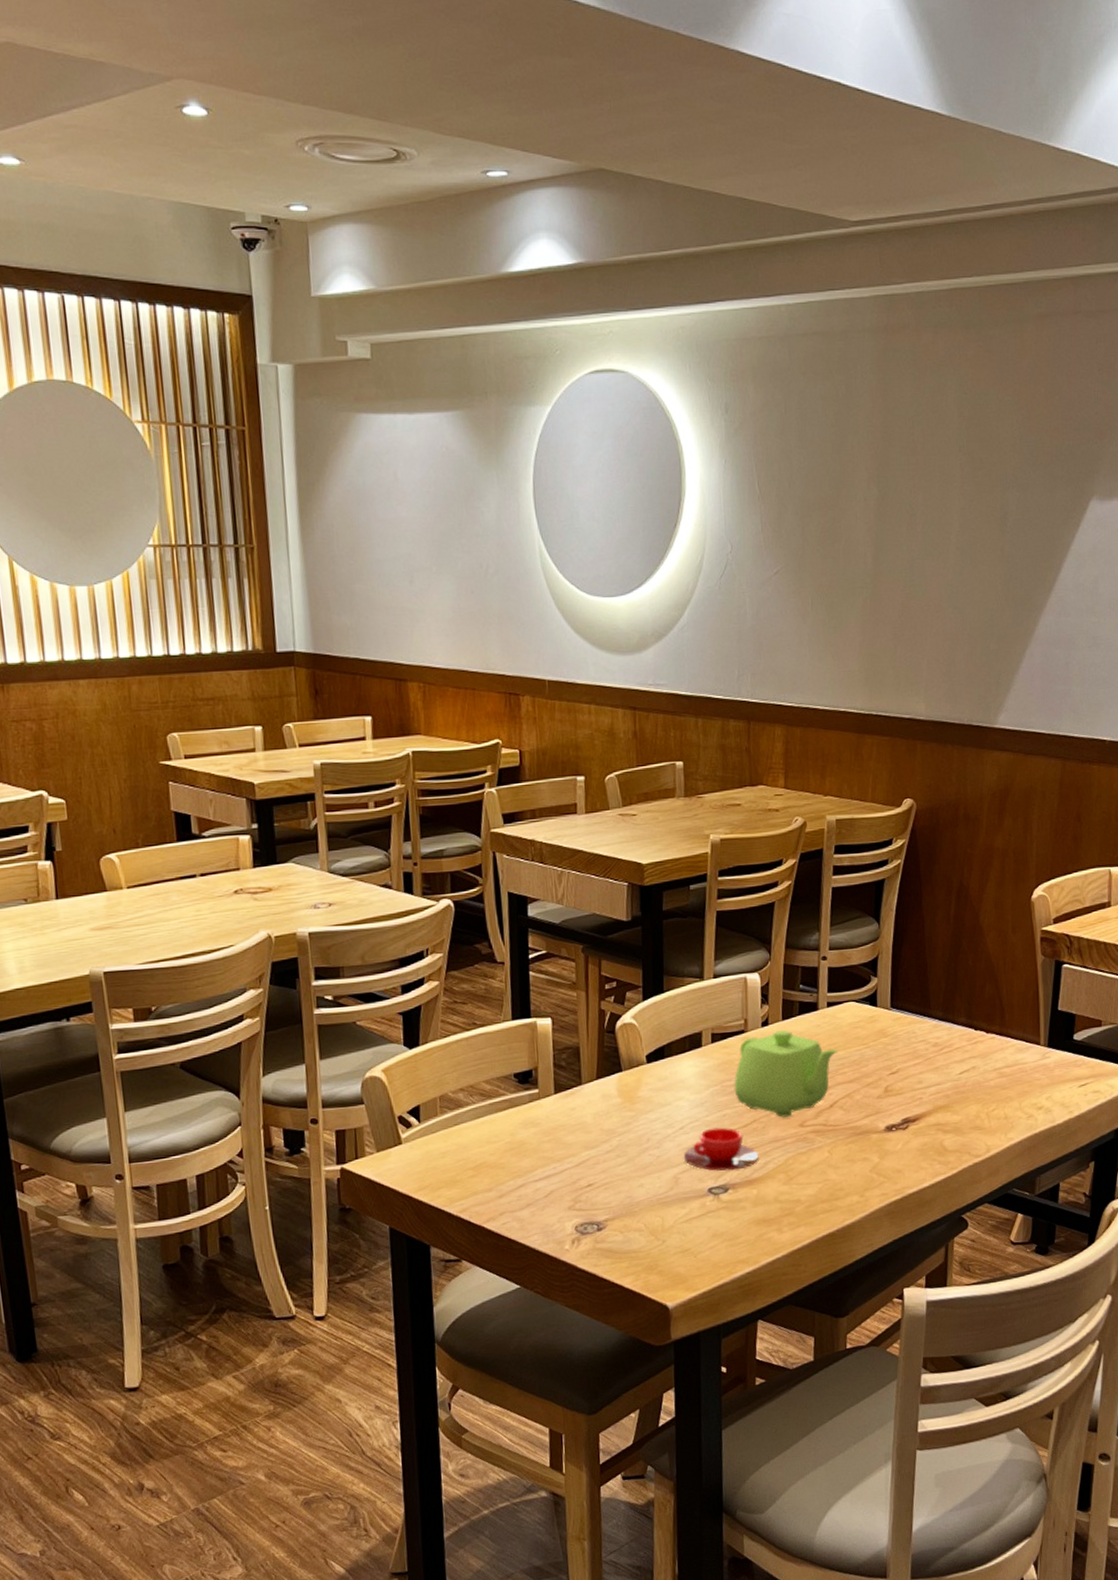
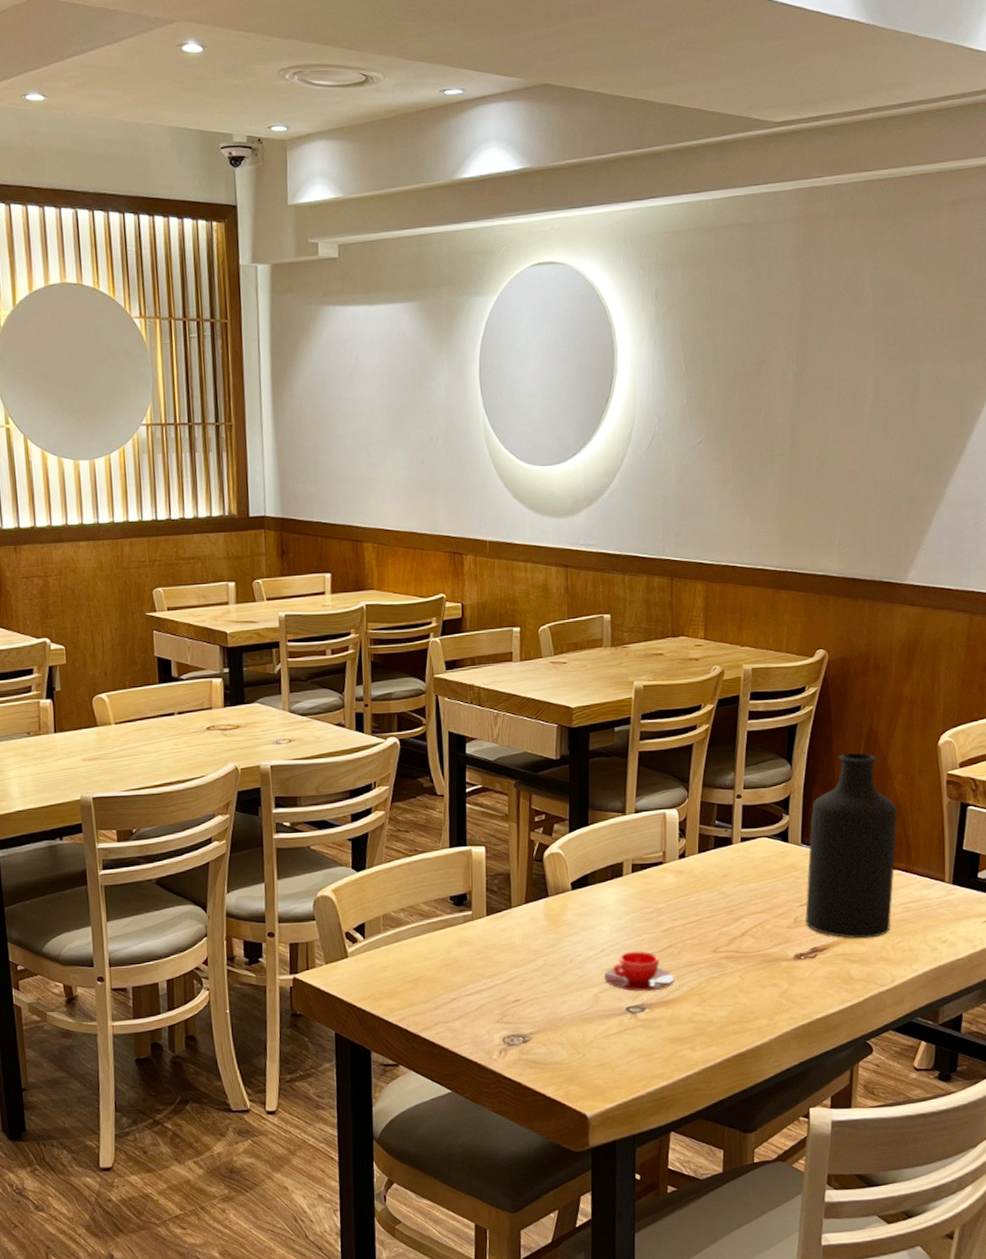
teapot: present [734,1030,838,1118] -> none [652,862,751,944]
bottle: none [896,908,991,1107] -> present [805,752,898,939]

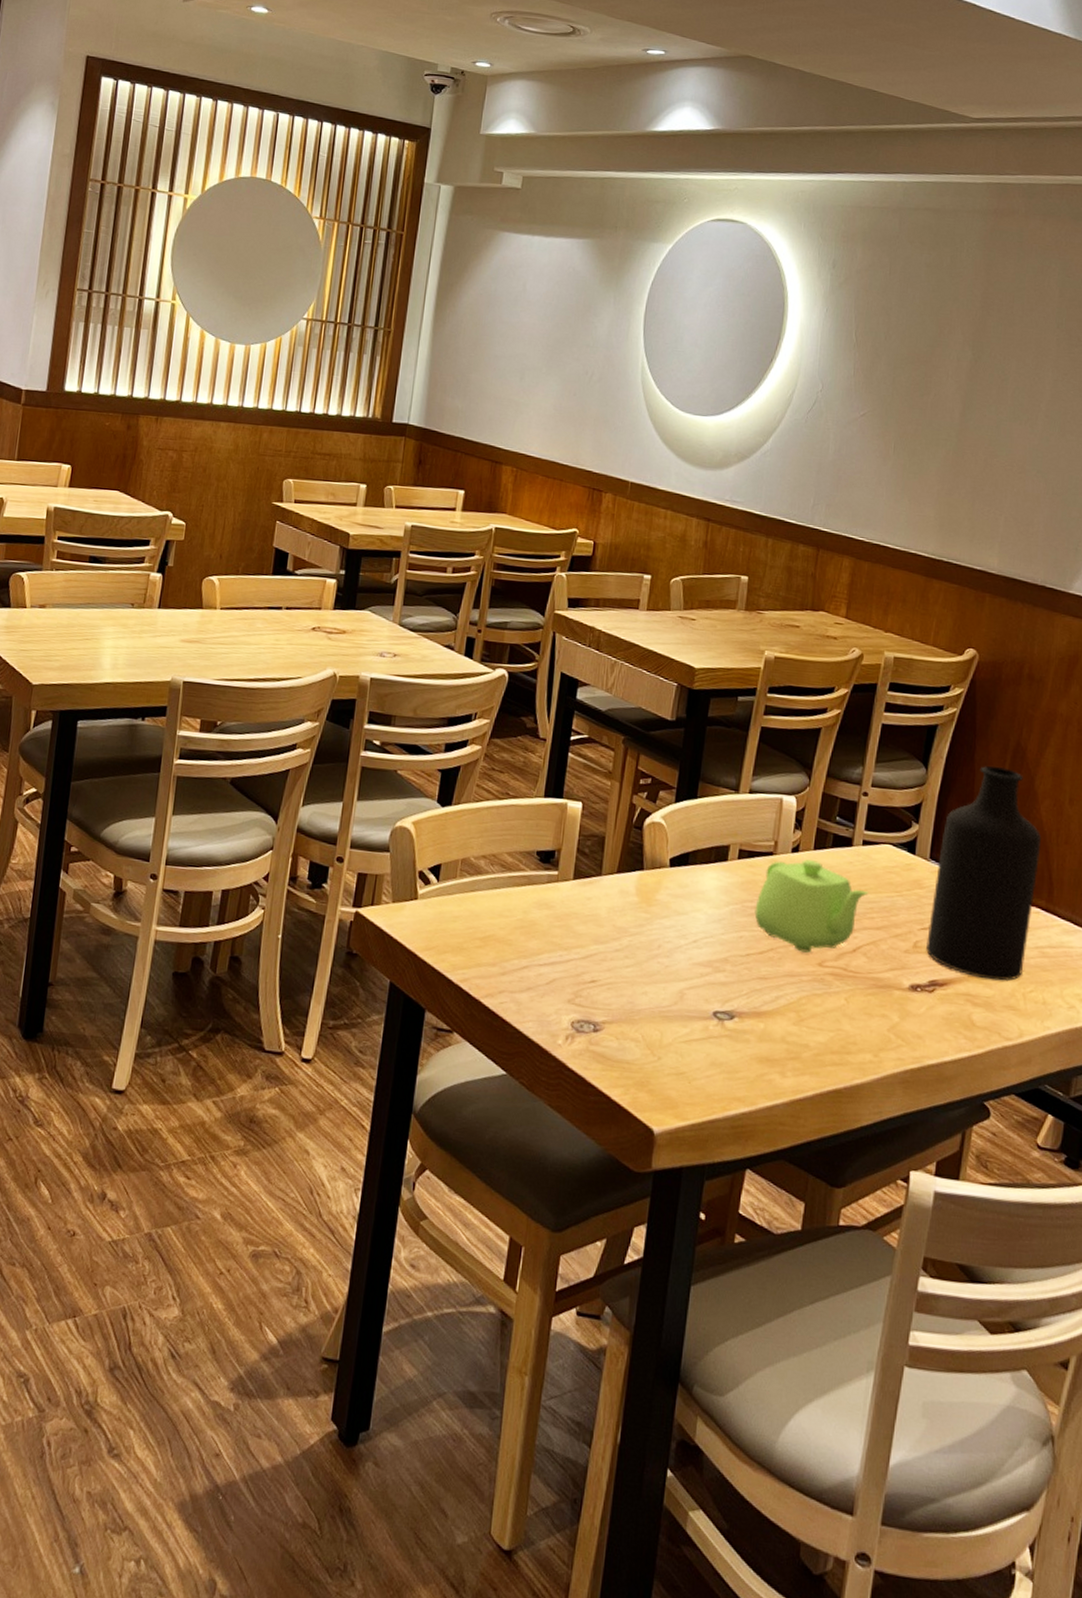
teacup: present [603,951,674,992] -> none [692,947,771,999]
teapot: none [652,862,751,944] -> present [754,859,869,953]

